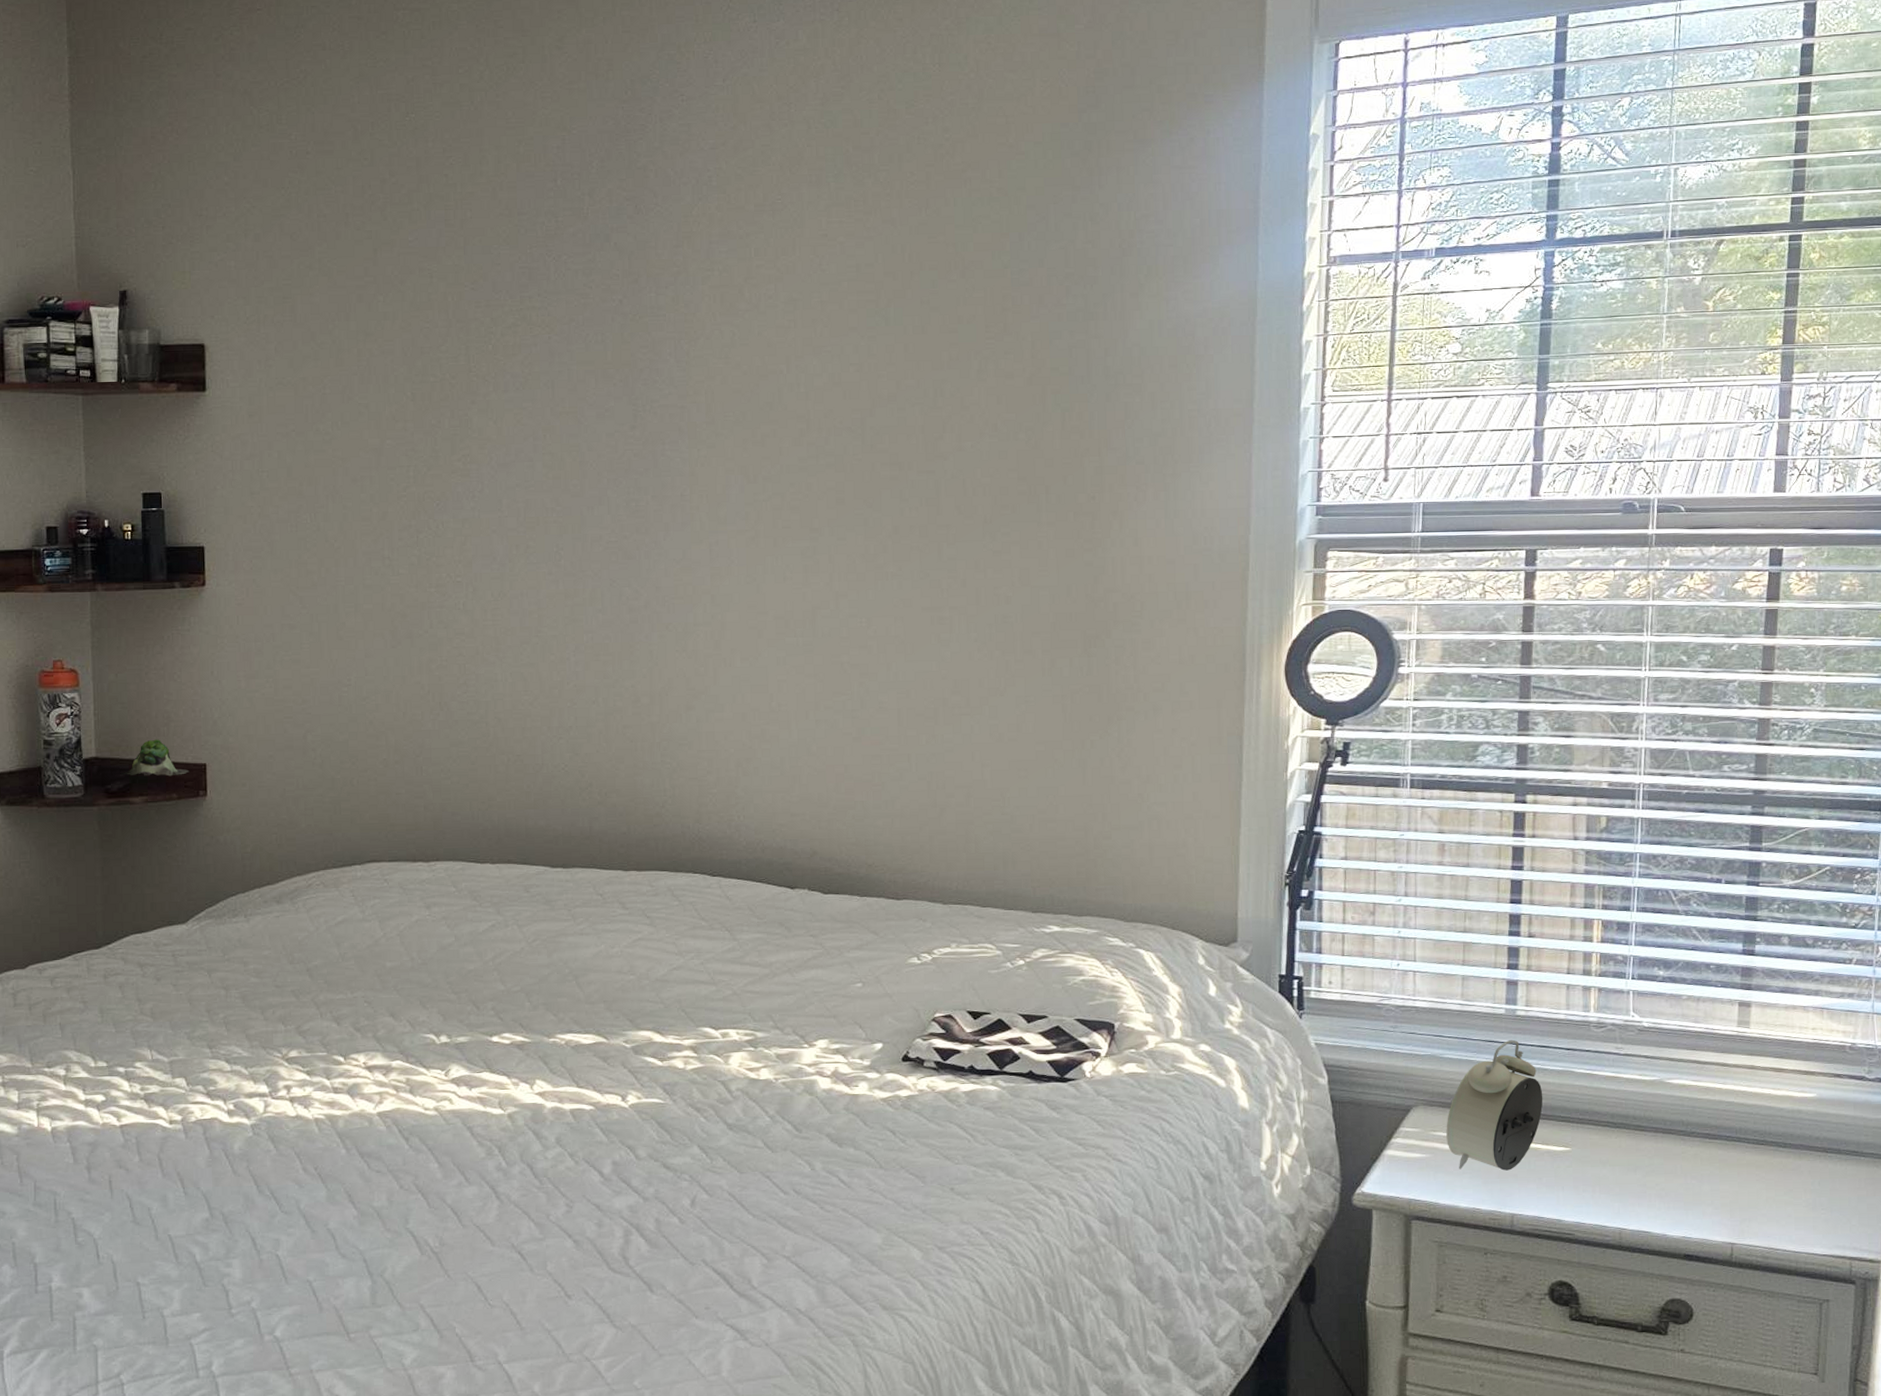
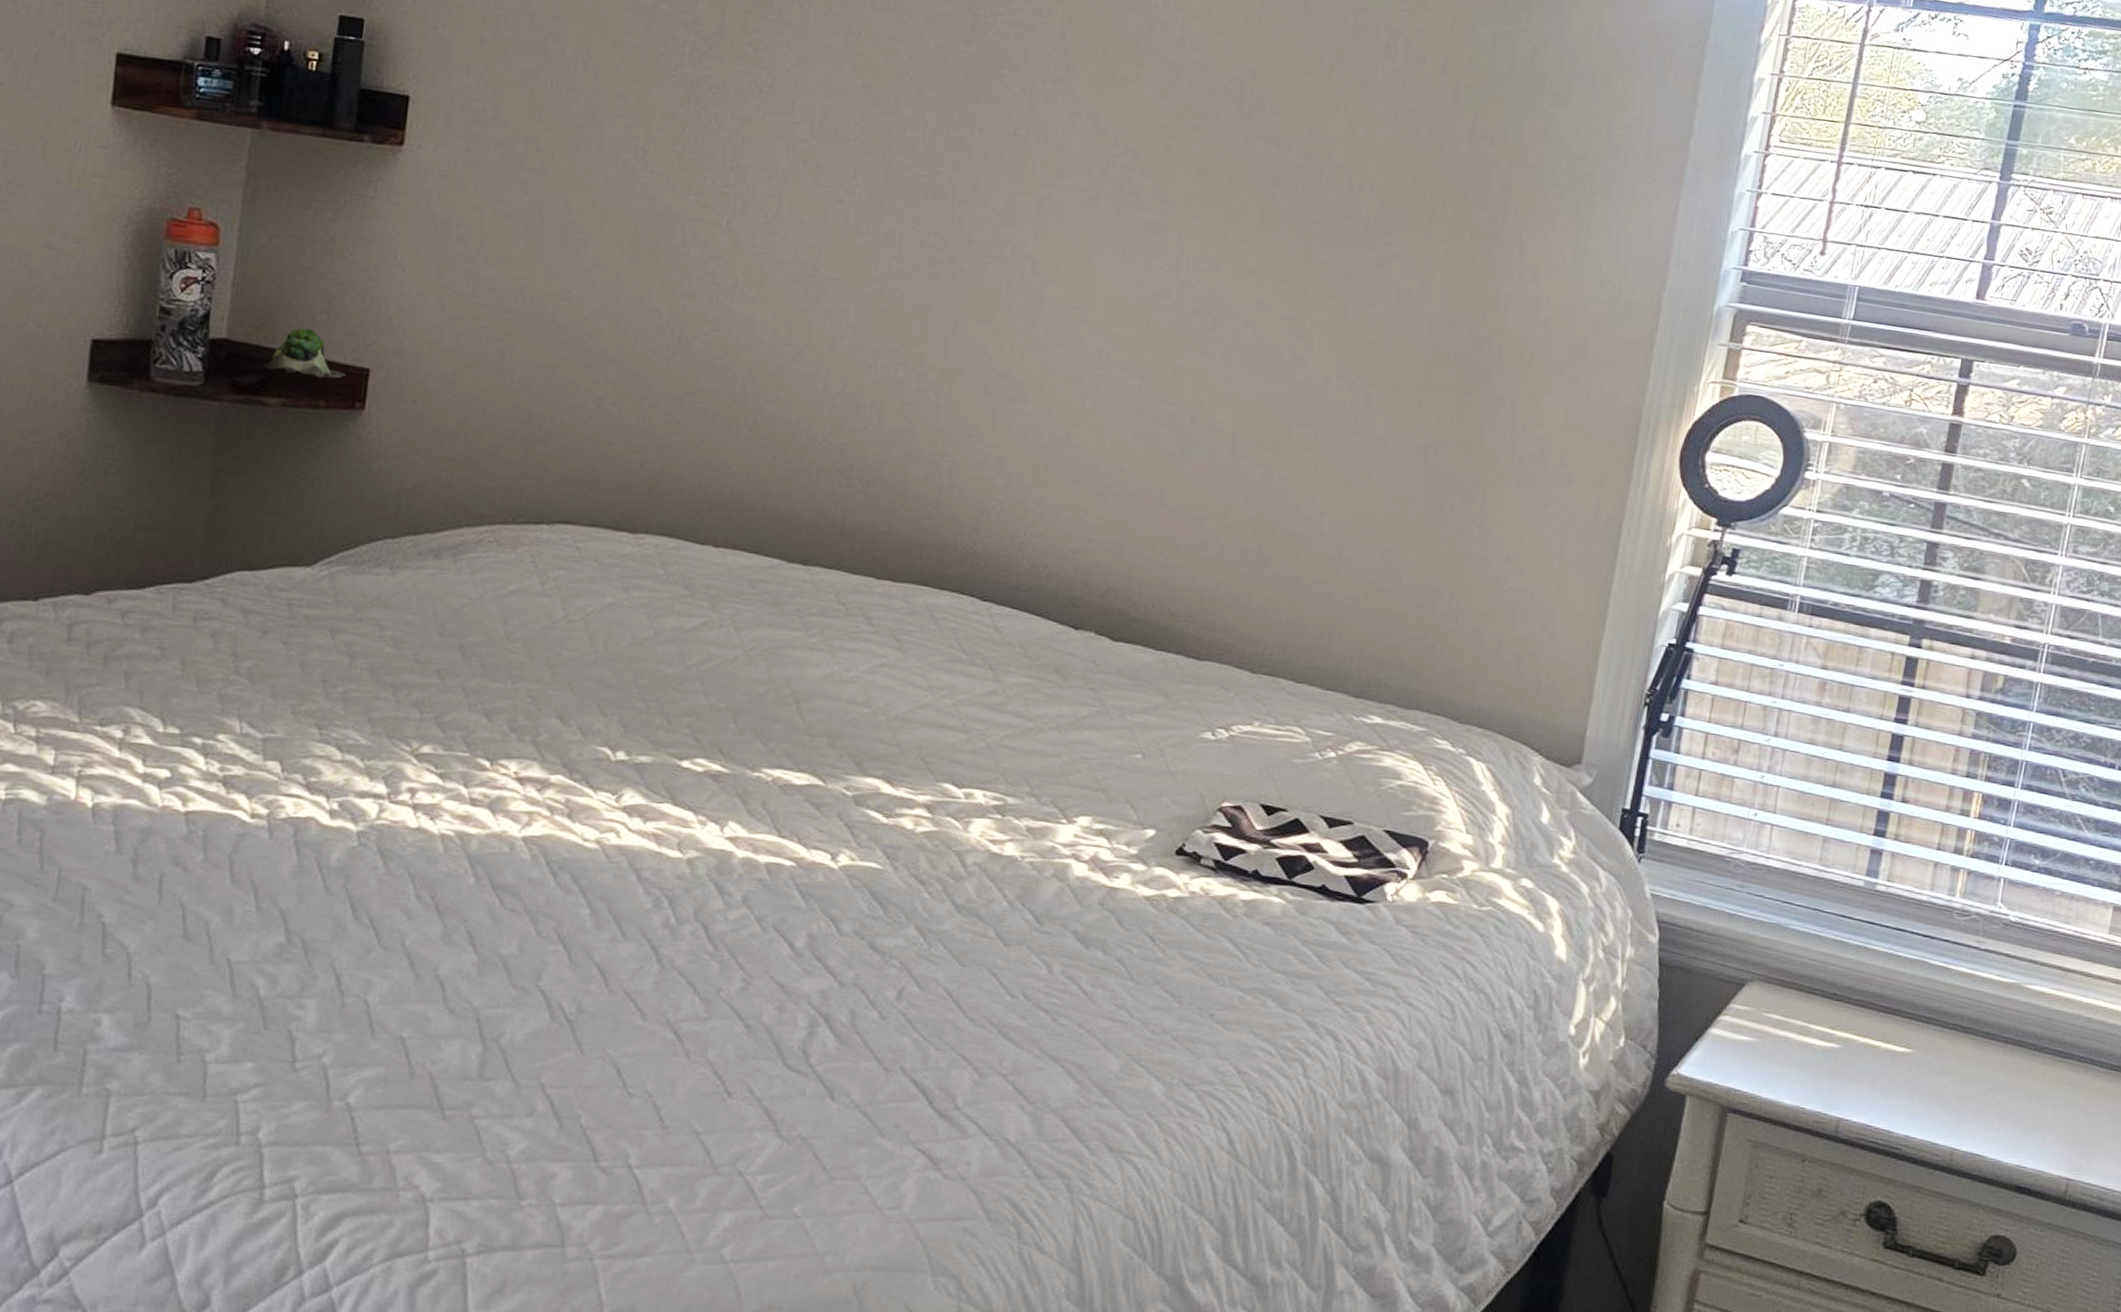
alarm clock: present [1446,1039,1543,1171] -> none [1779,917,1892,1068]

